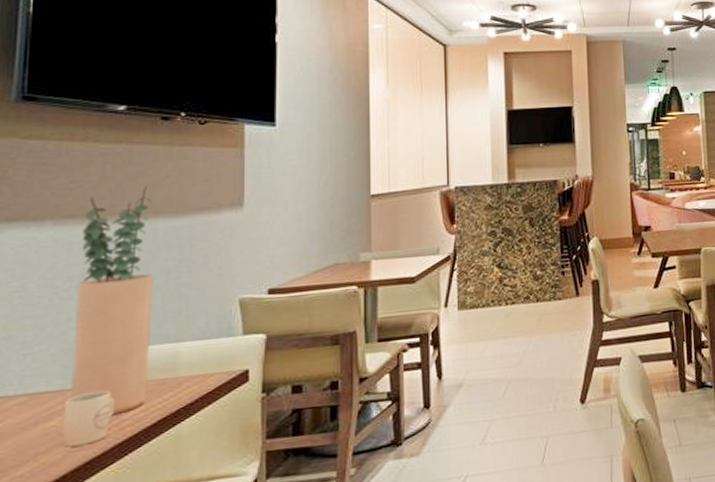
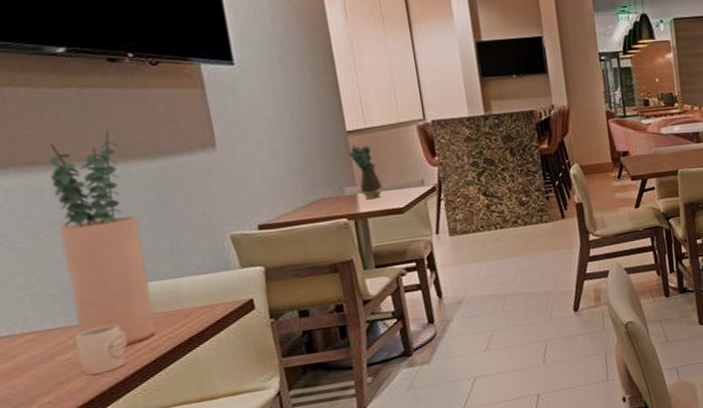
vase: none [369,208,397,267] -> present [349,144,383,200]

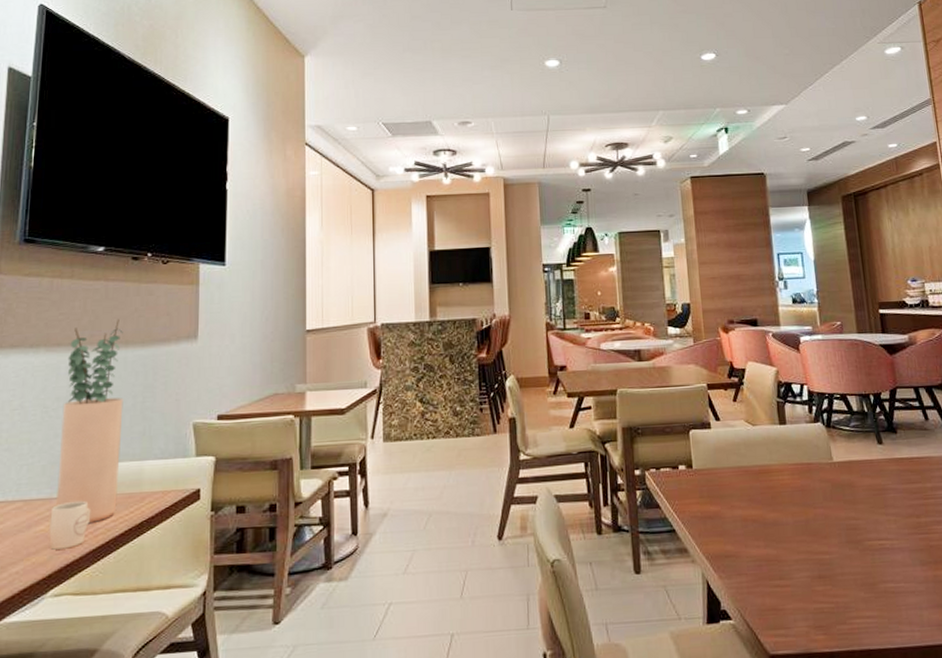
vase: present [349,144,383,200] -> none [305,342,329,398]

